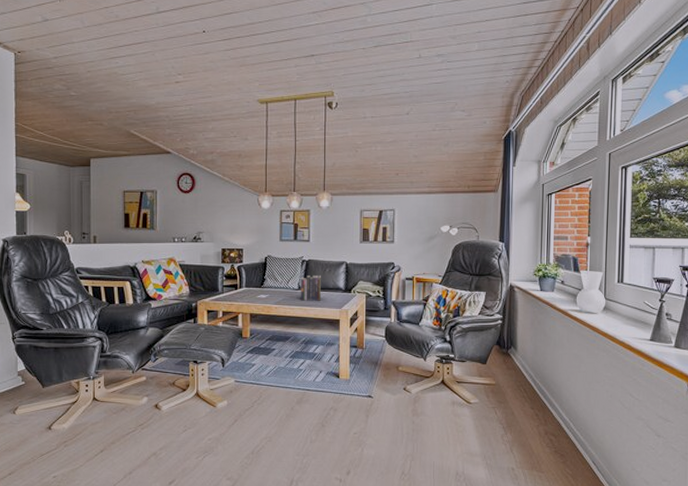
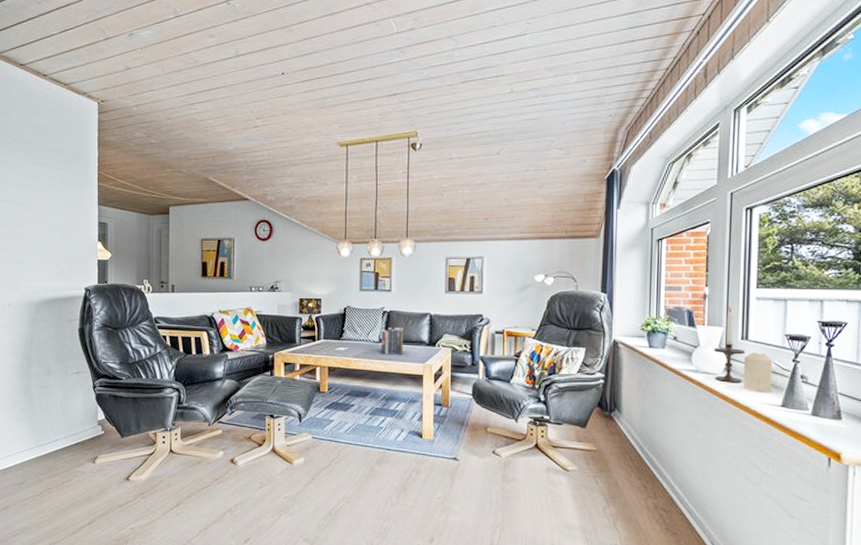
candlestick: none [594,253,621,321] -> present [713,305,746,383]
candle: none [619,294,644,329] -> present [743,353,773,393]

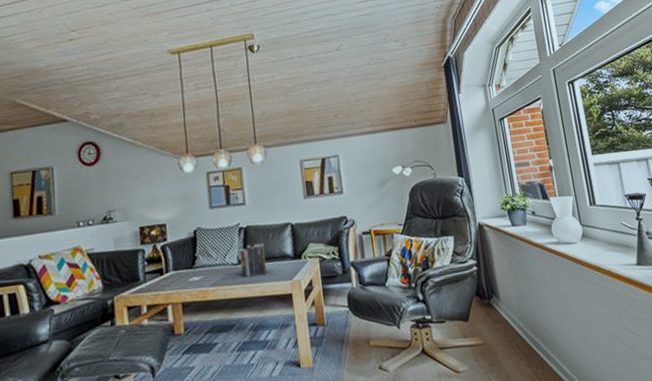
candlestick: present [713,305,746,383] -> none [568,174,599,251]
candle: present [743,353,773,393] -> none [596,215,626,255]

